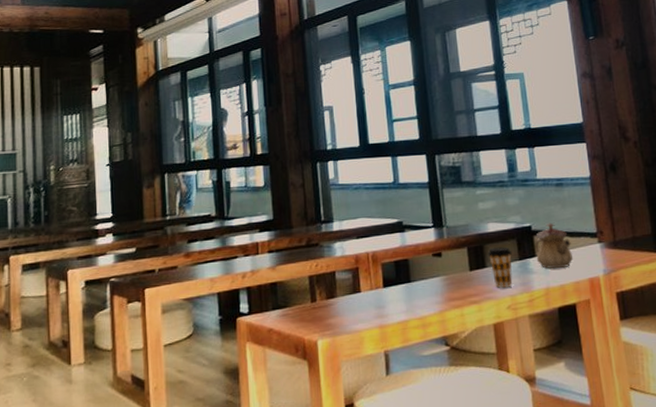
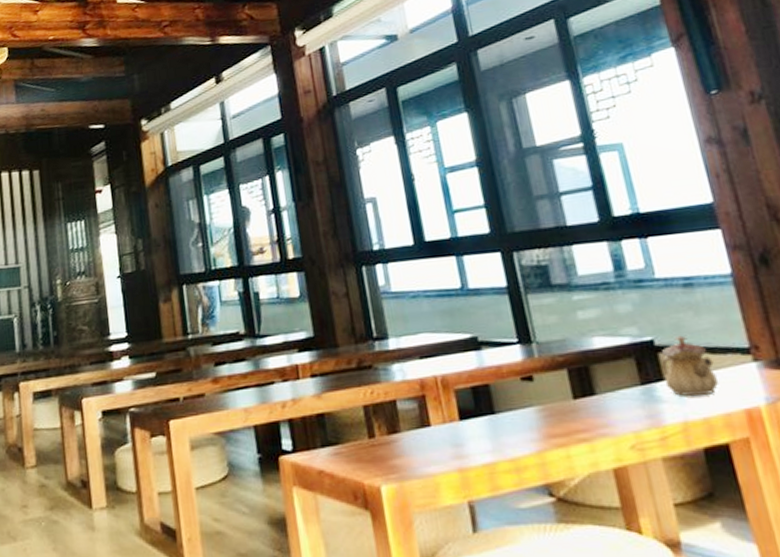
coffee cup: present [487,246,513,288] -> none [595,367,635,422]

